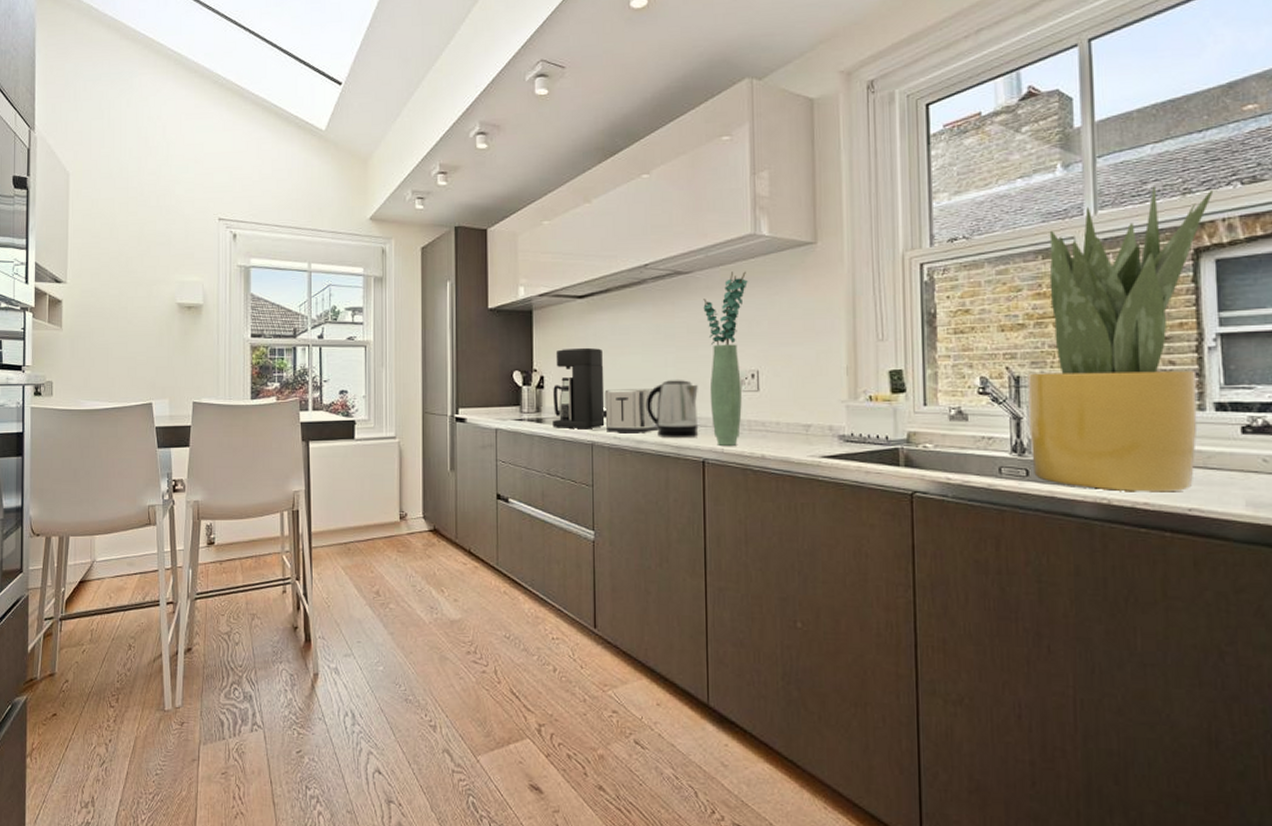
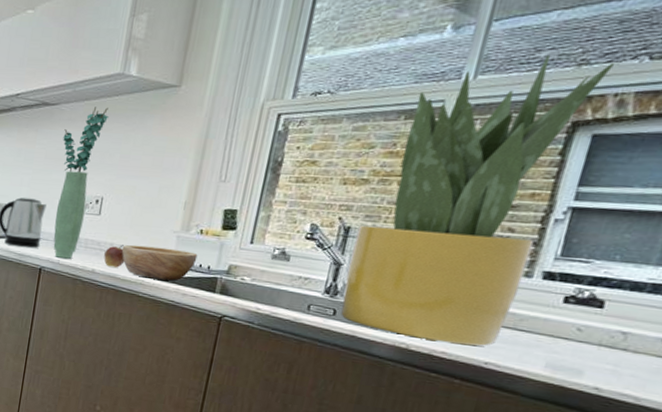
fruit: none [772,422,796,451] -> present [103,245,125,268]
bowl: none [789,421,873,458] -> present [121,244,198,281]

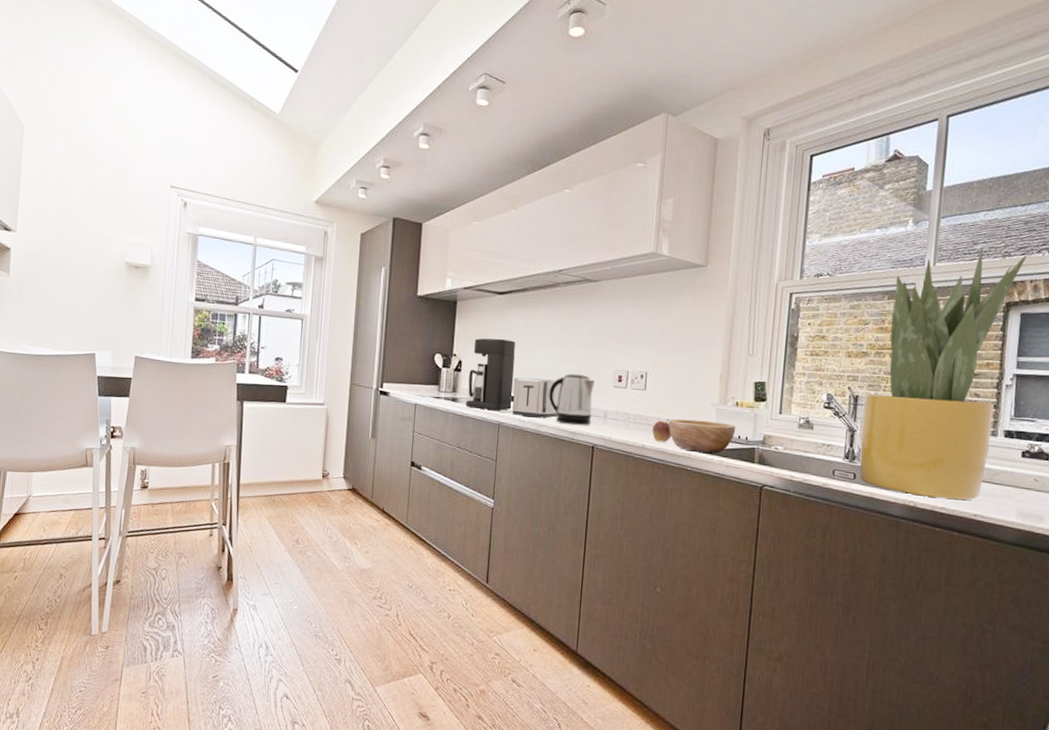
vase: present [53,107,110,259] -> none [603,284,647,435]

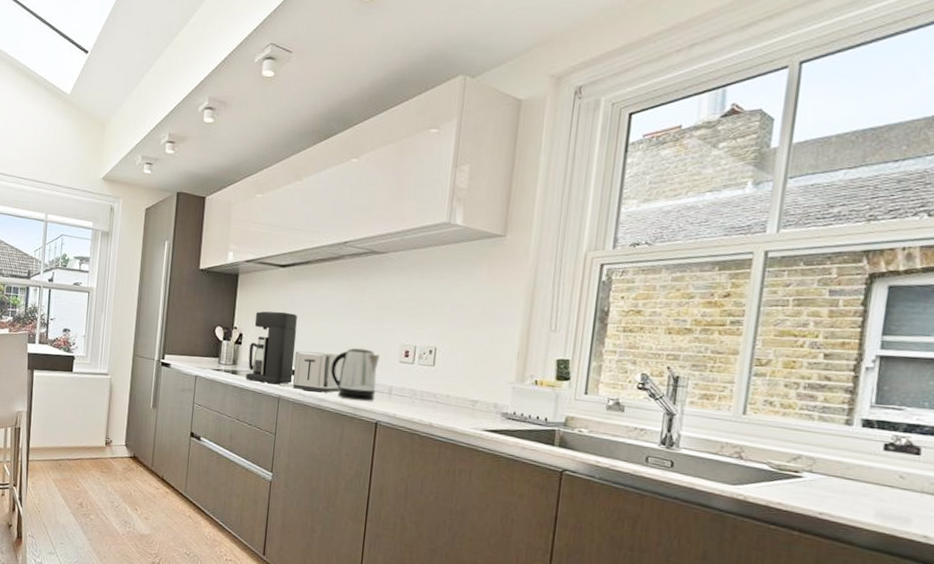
fruit: present [652,419,672,443] -> none [440,397,462,422]
bowl: present [668,418,736,453] -> none [458,396,534,434]
planter: present [859,248,1027,501] -> none [678,212,899,496]

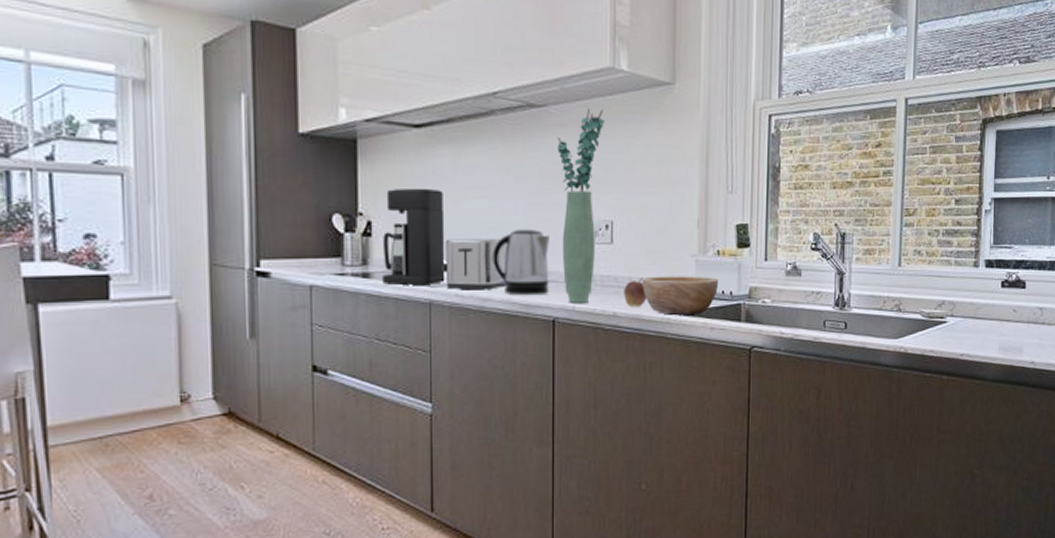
vase: none [388,255,438,412] -> present [557,108,606,303]
fruit: none [440,397,462,422] -> present [624,278,647,308]
bowl: none [458,396,534,434] -> present [641,276,719,315]

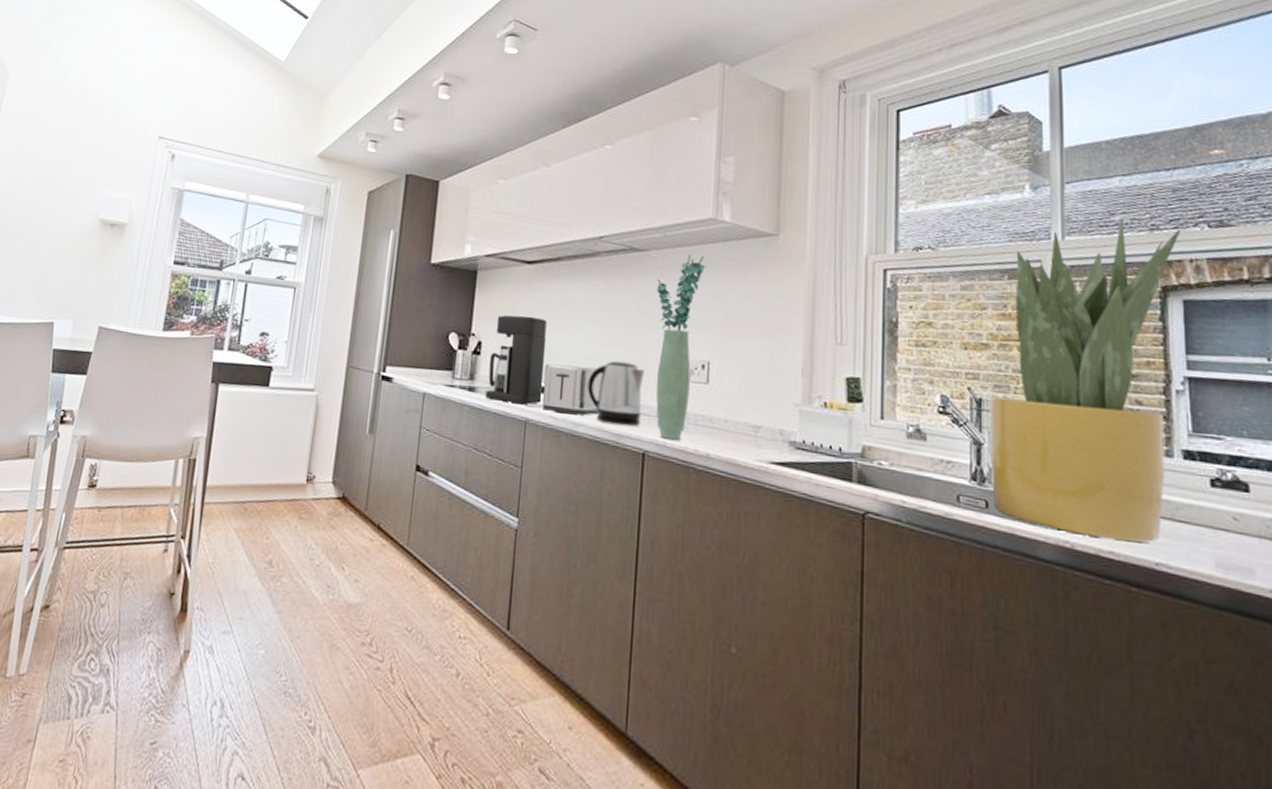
fruit: present [624,278,647,308] -> none [718,421,744,452]
bowl: present [641,276,719,315] -> none [738,421,826,468]
planter: none [849,58,1000,341] -> present [990,220,1181,543]

